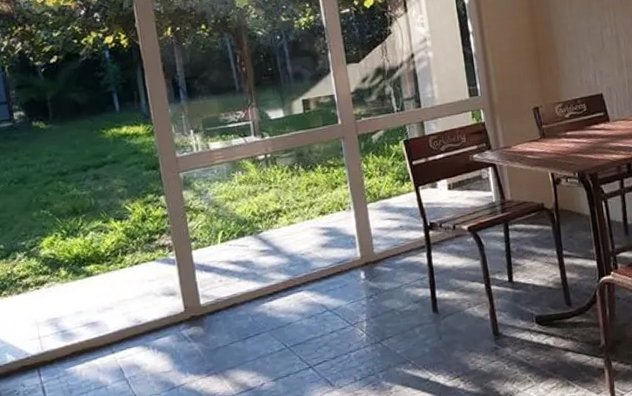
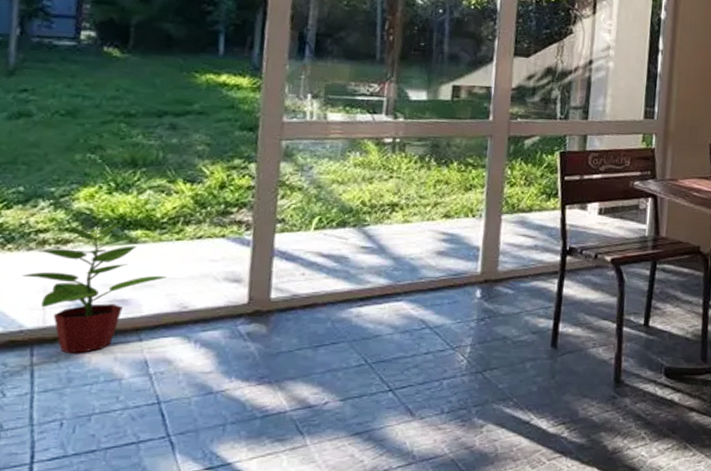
potted plant: none [18,260,120,370] -> present [21,221,166,353]

